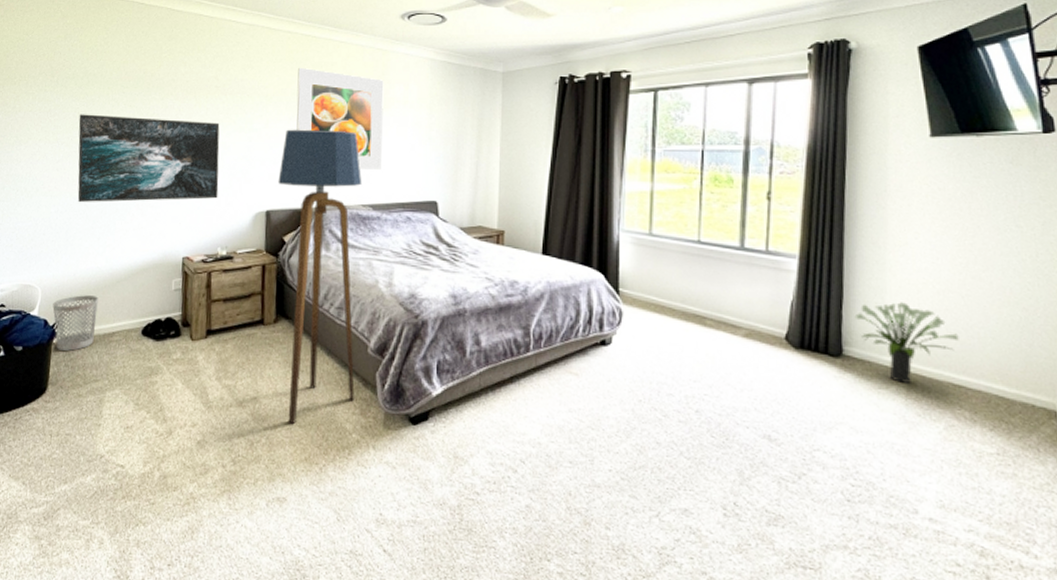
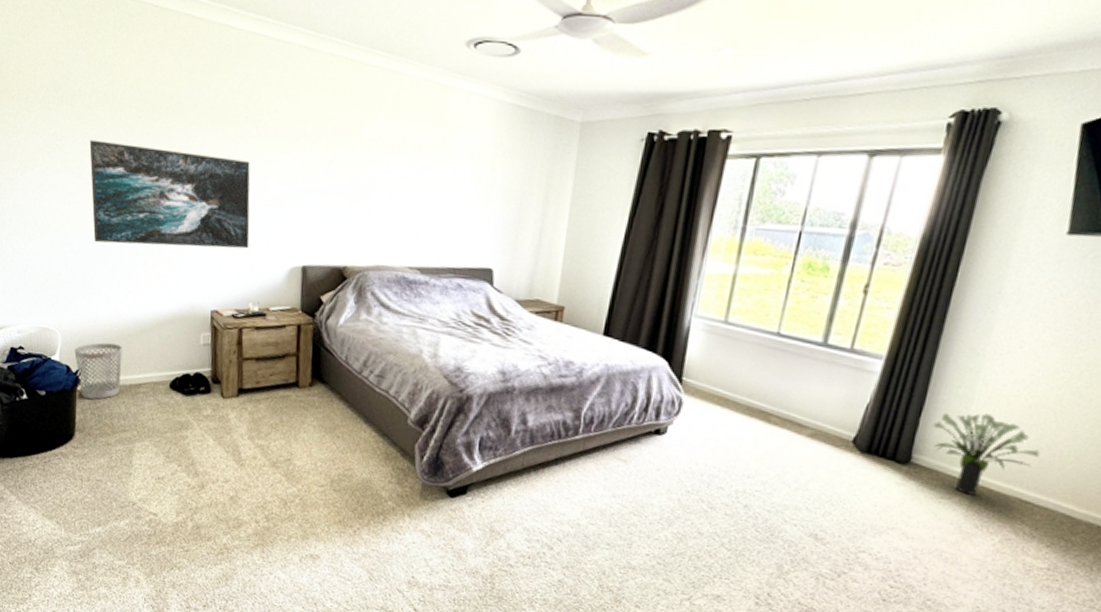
floor lamp: present [278,129,362,424] -> none [315,174,410,487]
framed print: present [296,67,384,170] -> none [338,99,441,229]

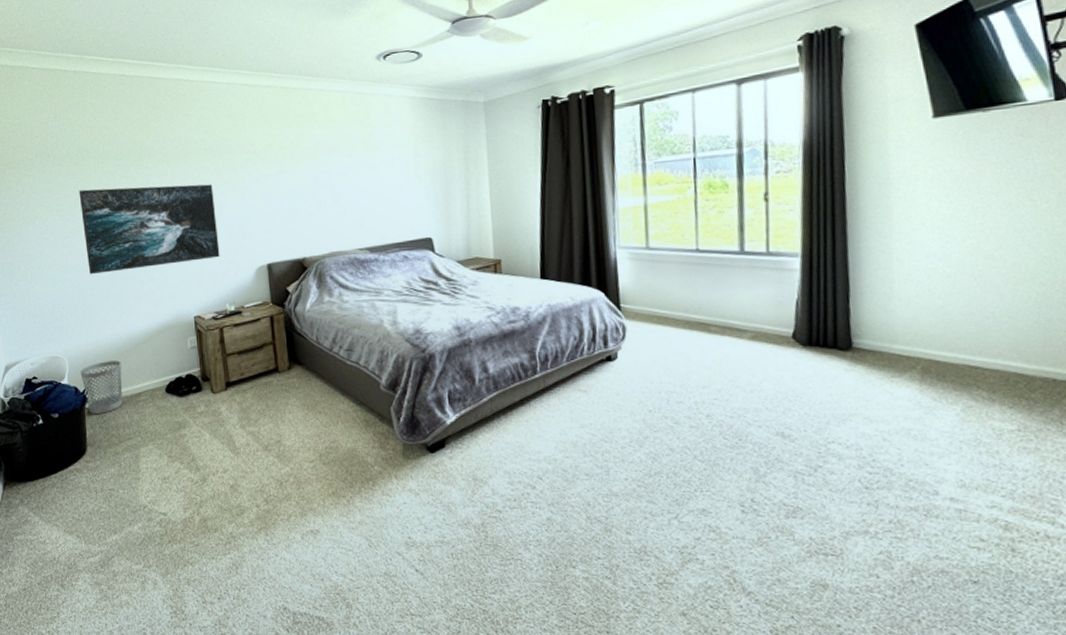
potted plant: present [931,412,1040,495] -> none [862,289,973,370]

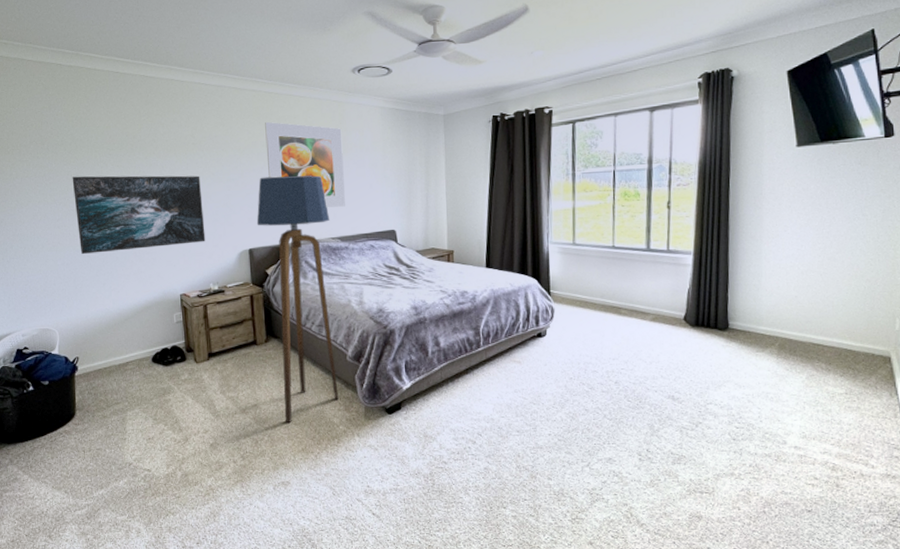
wastebasket: present [80,360,123,414] -> none [71,333,111,381]
floor lamp: none [275,178,372,462] -> present [256,175,339,422]
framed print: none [281,120,374,214] -> present [265,121,345,207]

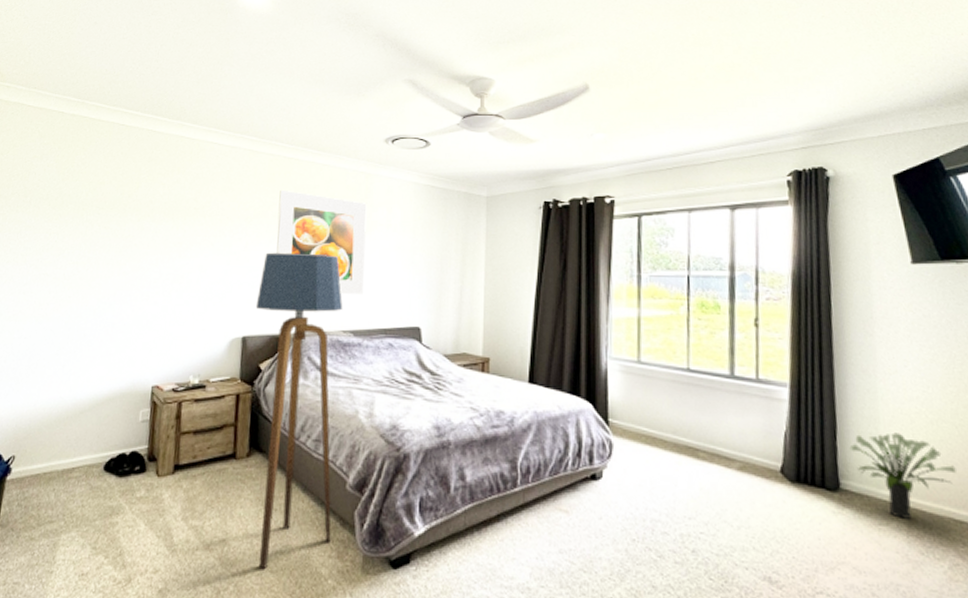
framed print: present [72,175,206,255] -> none [44,235,197,328]
potted plant: none [737,283,818,346] -> present [849,432,956,519]

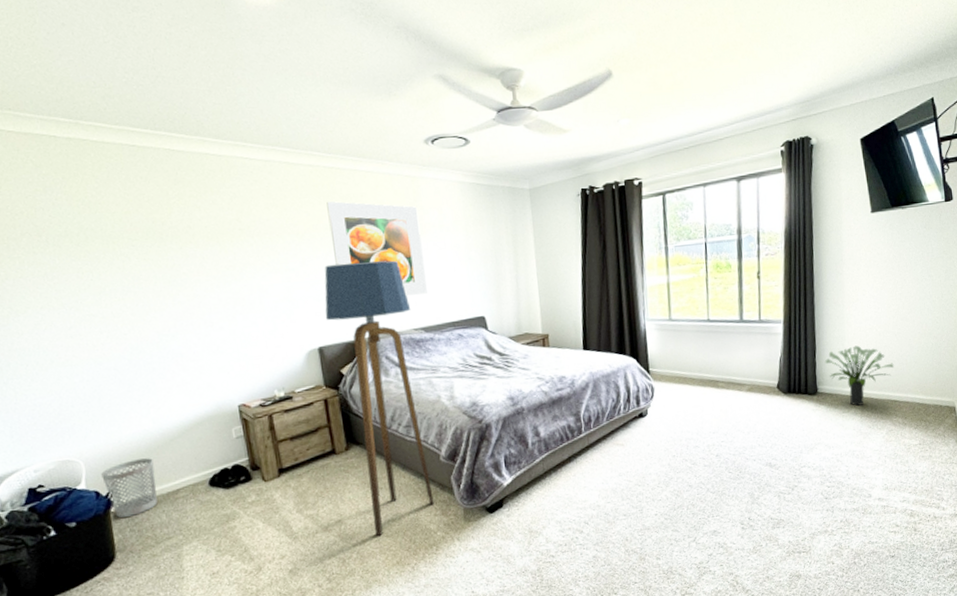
wastebasket: none [8,427,59,489] -> present [101,458,158,518]

